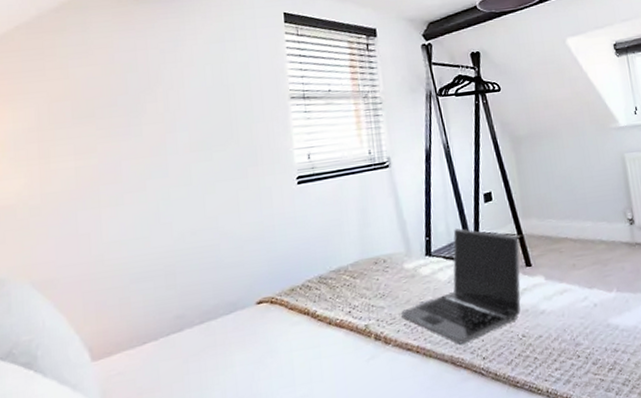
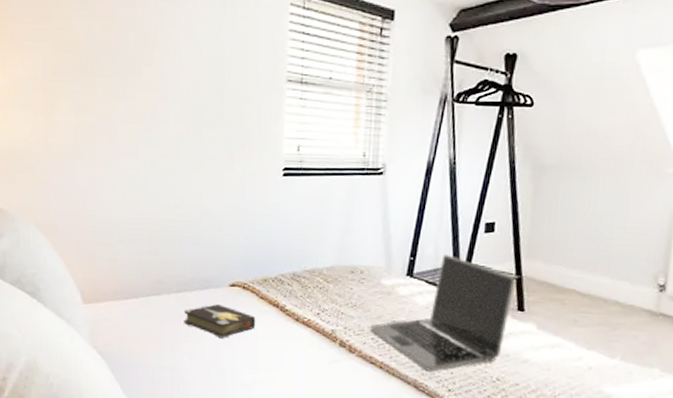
hardback book: none [209,326,289,363] -> present [183,304,256,339]

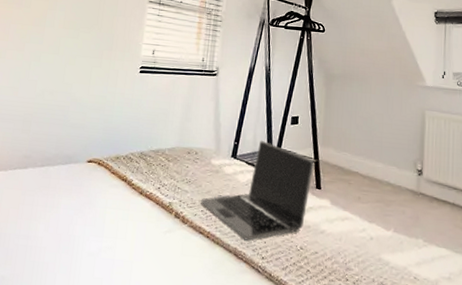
hardback book: present [183,304,256,339] -> none [43,178,107,209]

